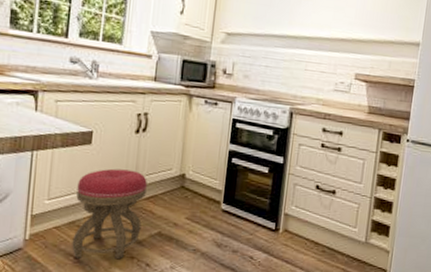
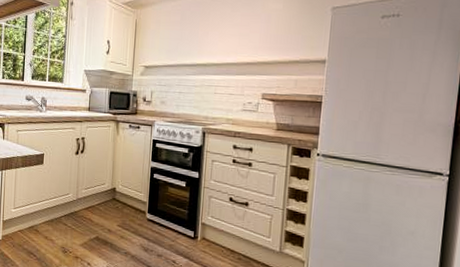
stool: present [72,168,147,260] -> none [32,184,86,259]

